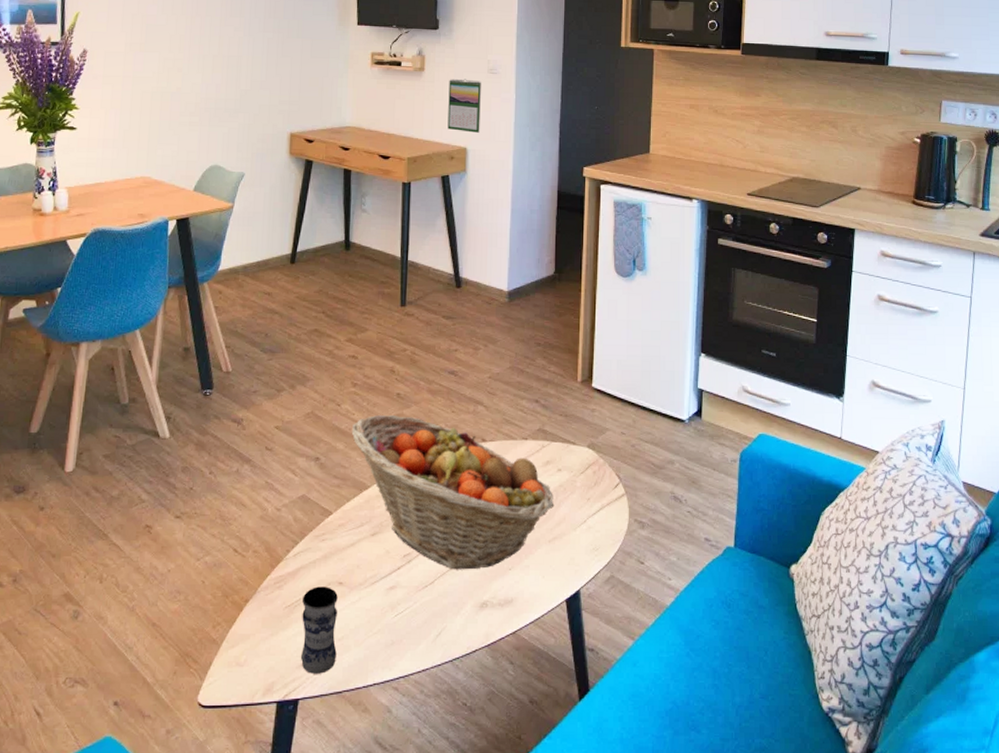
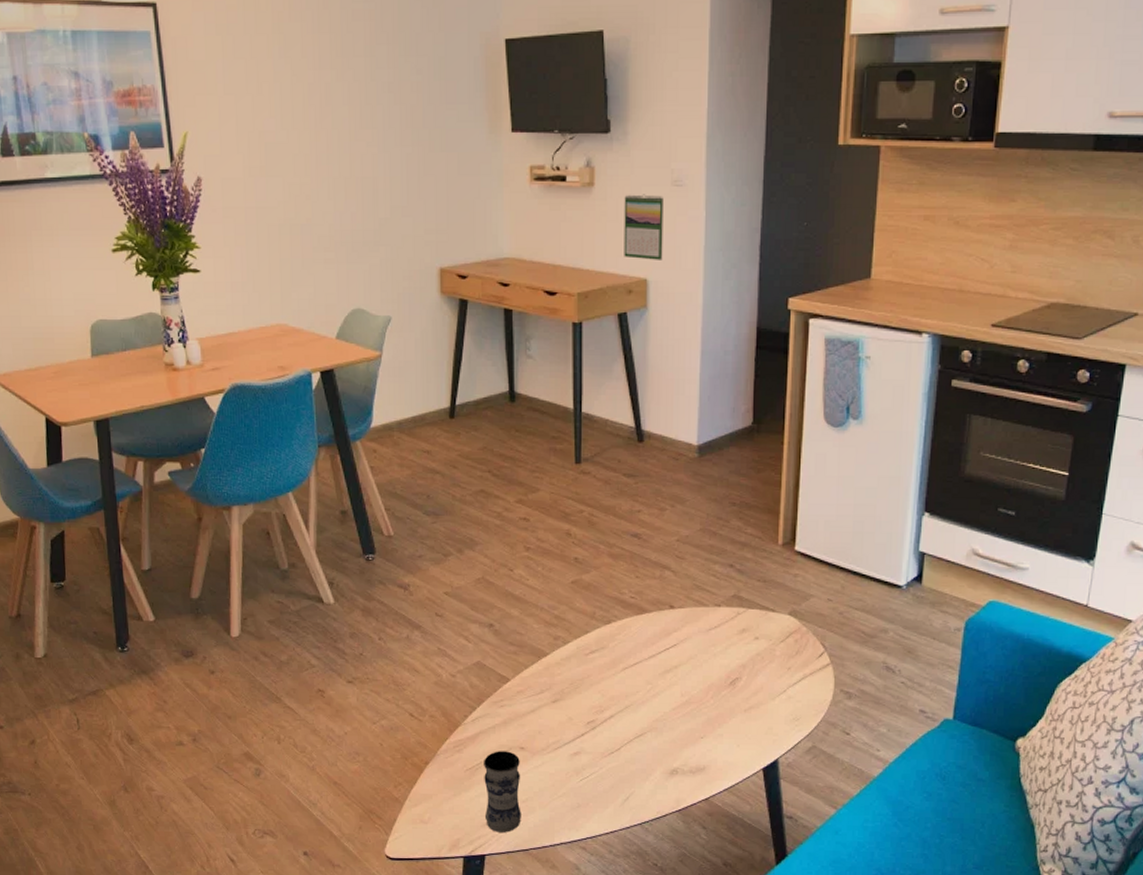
fruit basket: present [351,414,555,570] -> none [526,580,751,738]

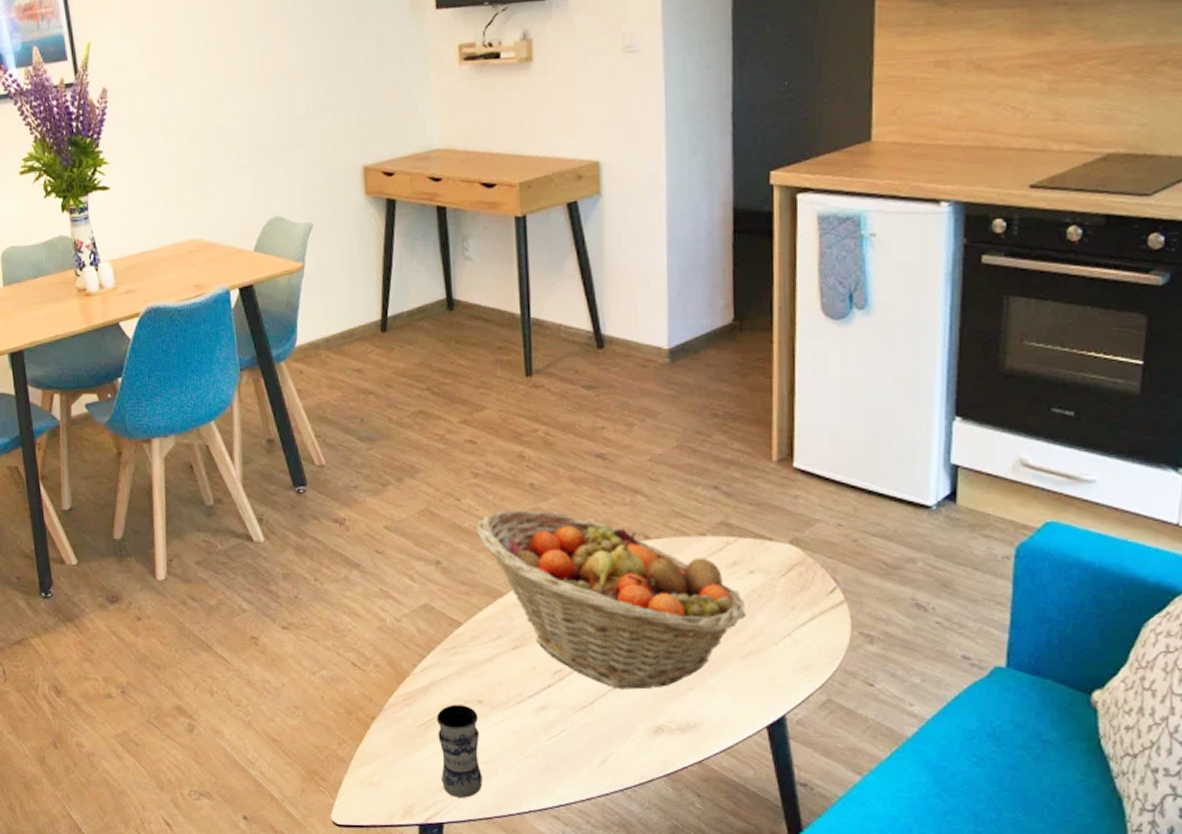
fruit basket: none [526,580,751,738] -> present [476,509,747,690]
calendar: present [624,194,663,260] -> none [568,65,616,140]

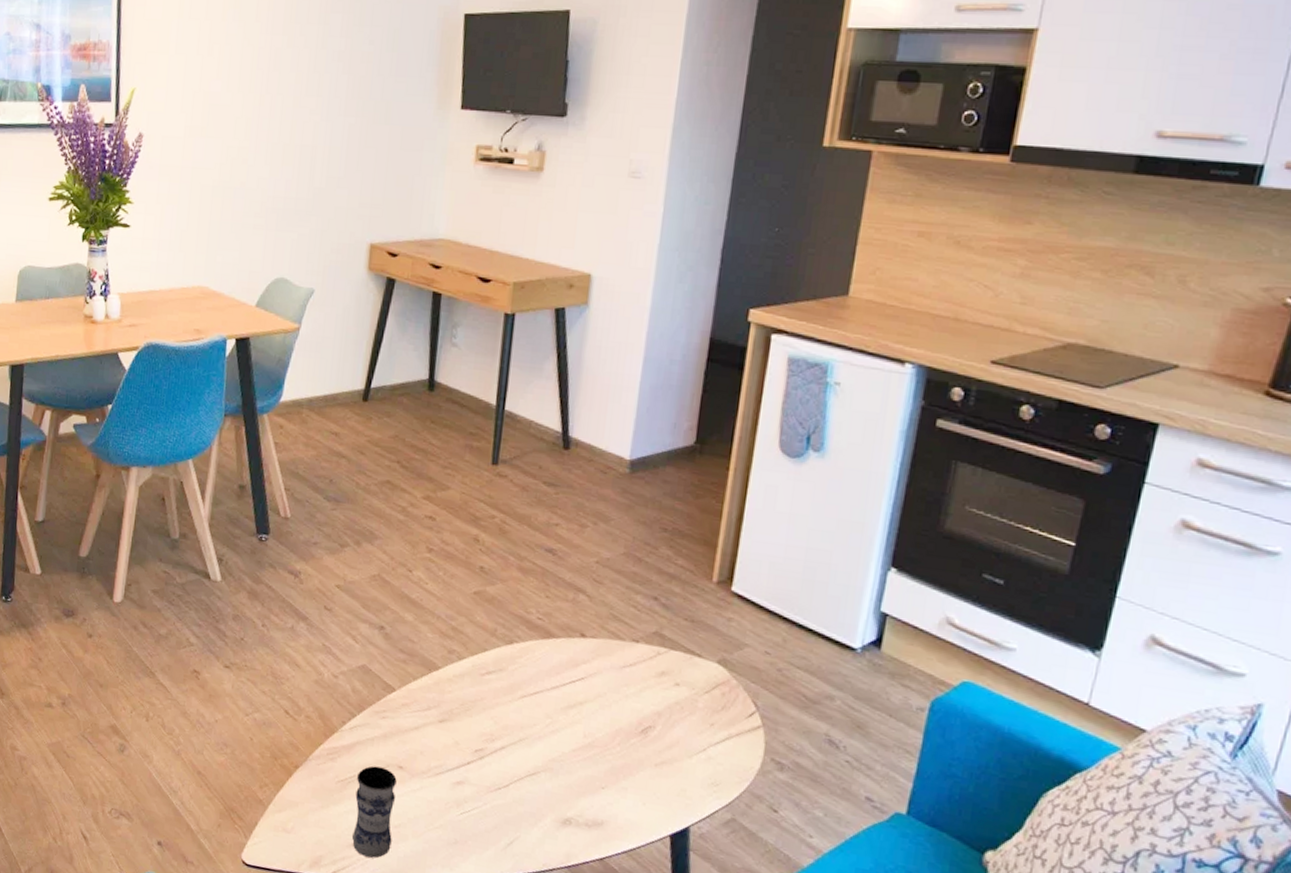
fruit basket: present [476,509,747,690] -> none [423,588,667,781]

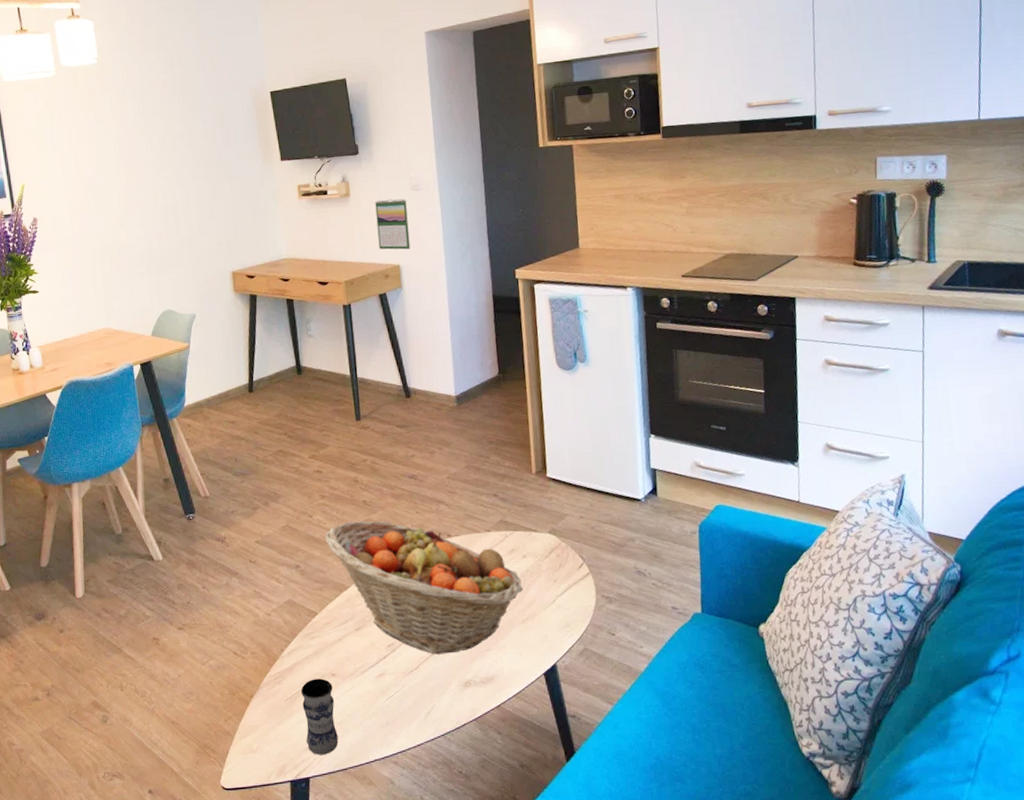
fruit basket: none [423,588,667,781] -> present [325,521,523,655]
calendar: none [568,182,618,256] -> present [375,198,411,250]

